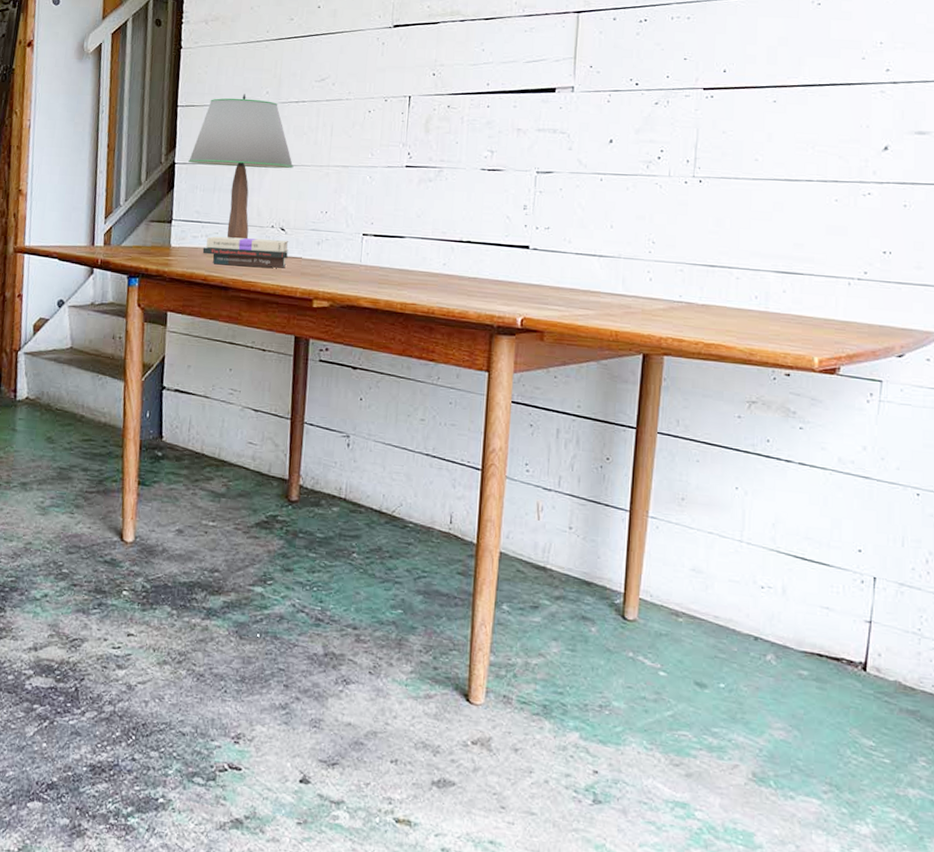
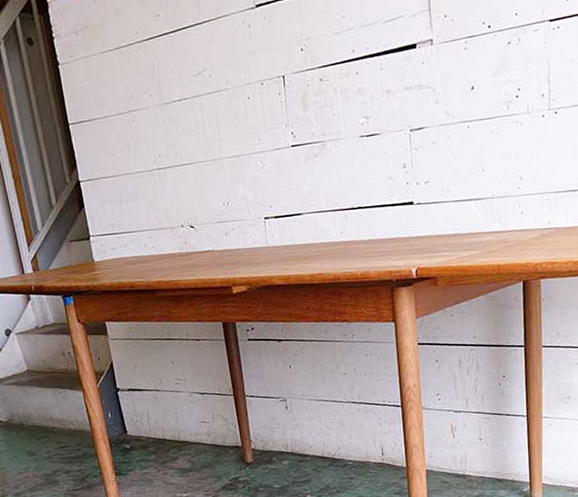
table lamp: present [187,94,294,239] -> none [90,101,190,244]
books: present [202,236,289,268] -> none [123,237,202,271]

